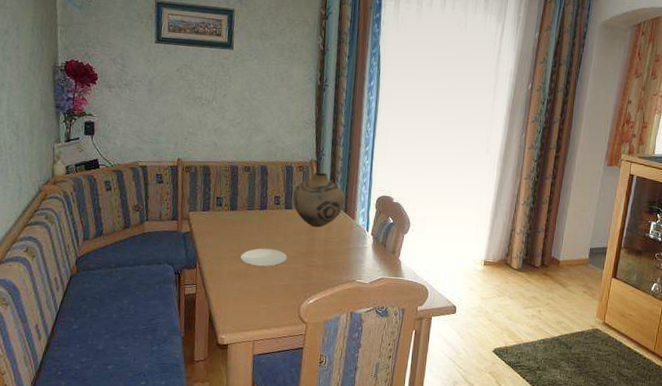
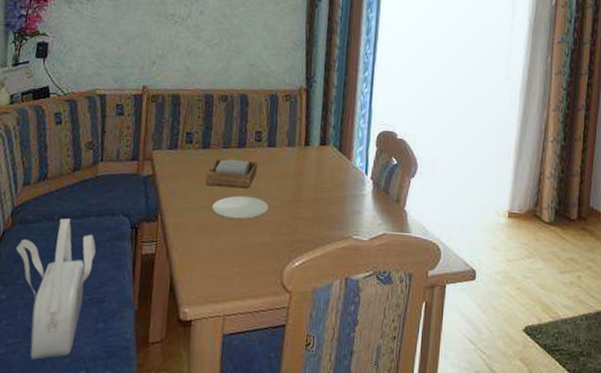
handbag: none [81,266,147,374] -> present [15,218,96,360]
napkin holder: none [234,218,277,242] -> present [206,158,258,188]
vase: present [292,172,345,228] -> none [277,102,340,170]

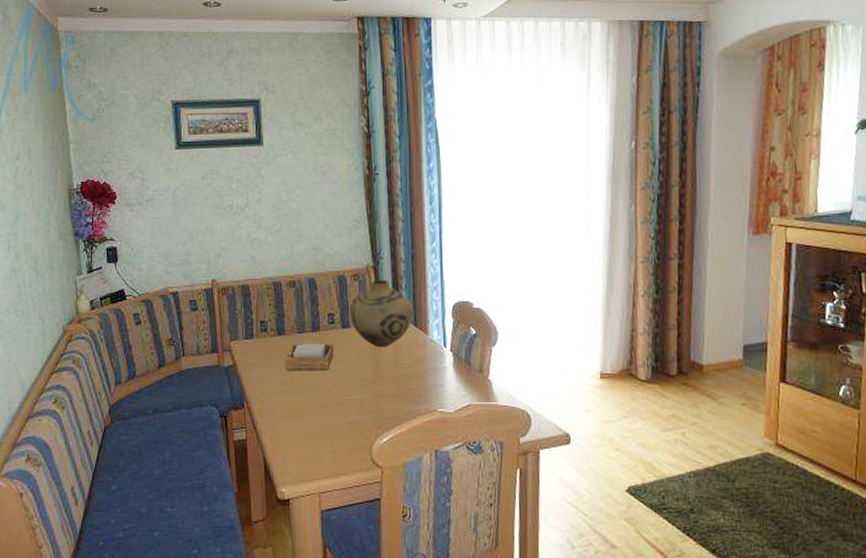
handbag: present [15,218,96,360] -> none [117,412,191,542]
plate: present [212,195,269,220] -> none [295,378,350,401]
vase: none [277,102,340,170] -> present [349,279,413,348]

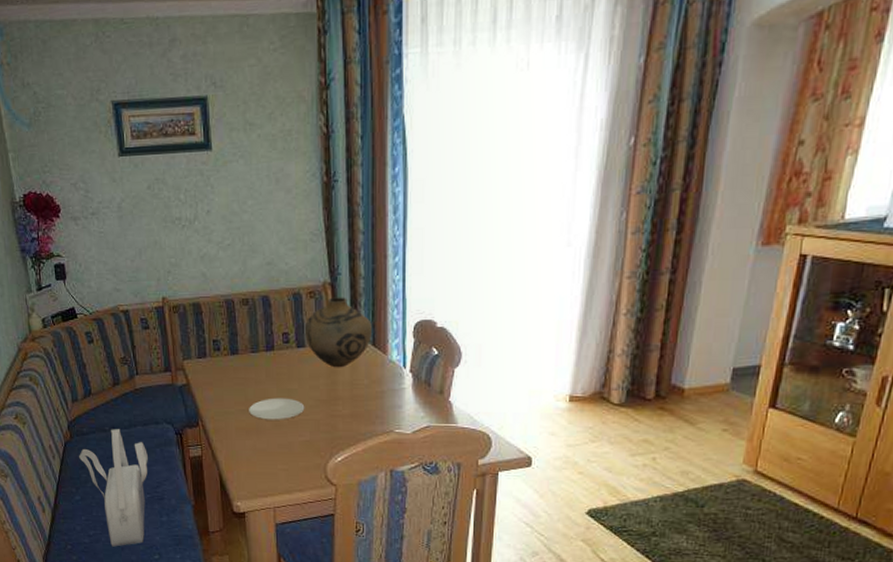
handbag: none [117,412,191,542] -> present [78,429,148,547]
napkin holder: present [285,343,334,370] -> none [239,363,288,390]
plate: none [295,378,350,401] -> present [249,398,305,420]

